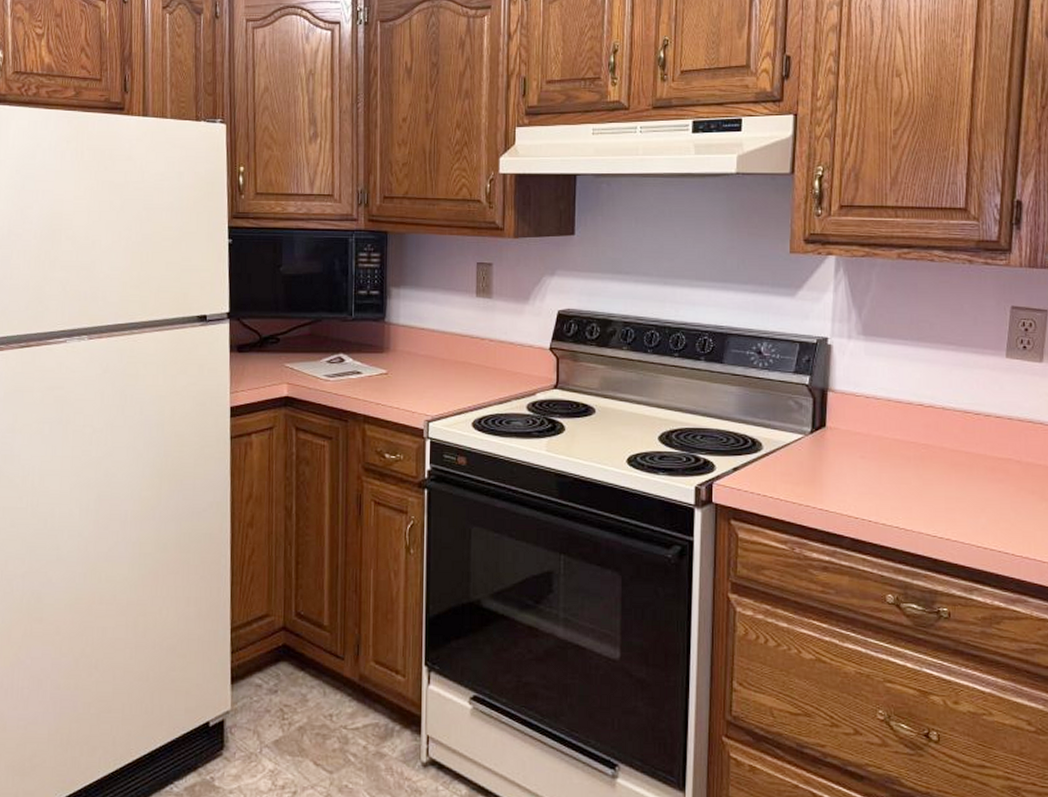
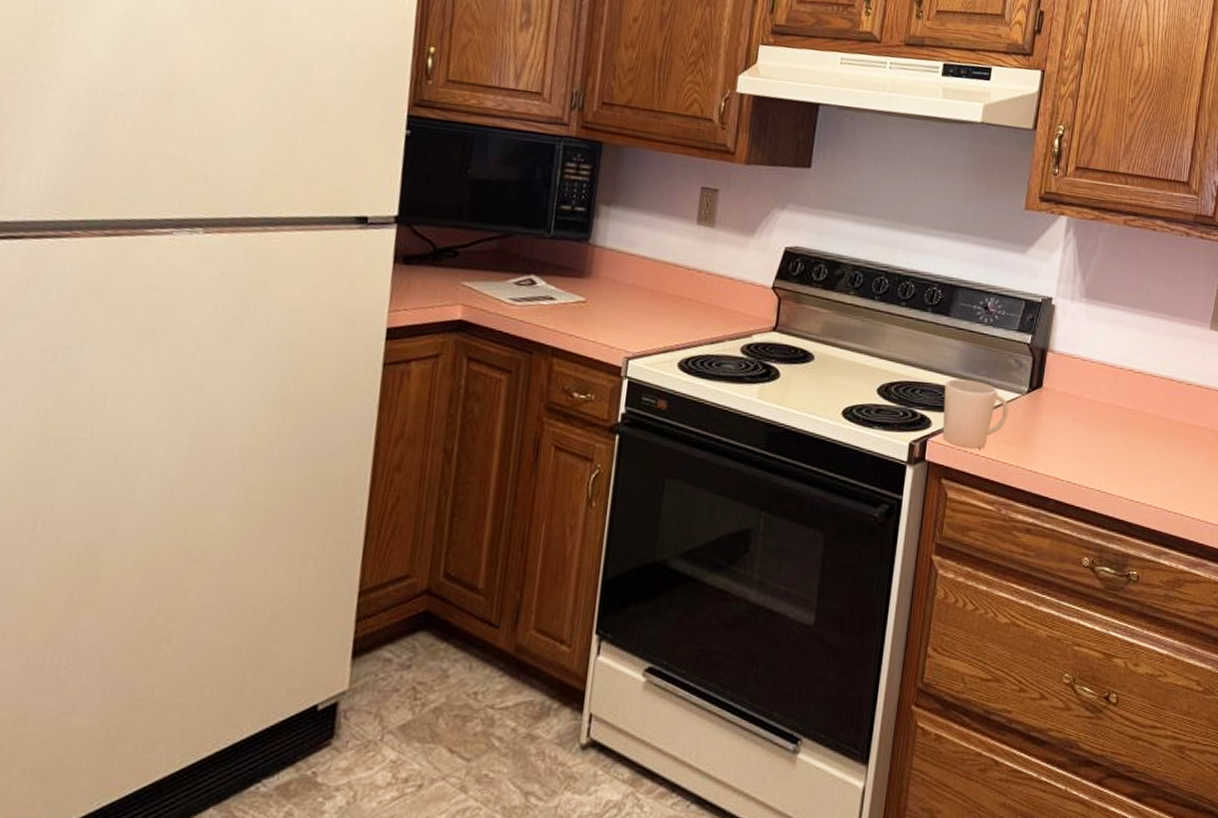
mug: none [725,423,792,491] -> present [942,379,1009,450]

